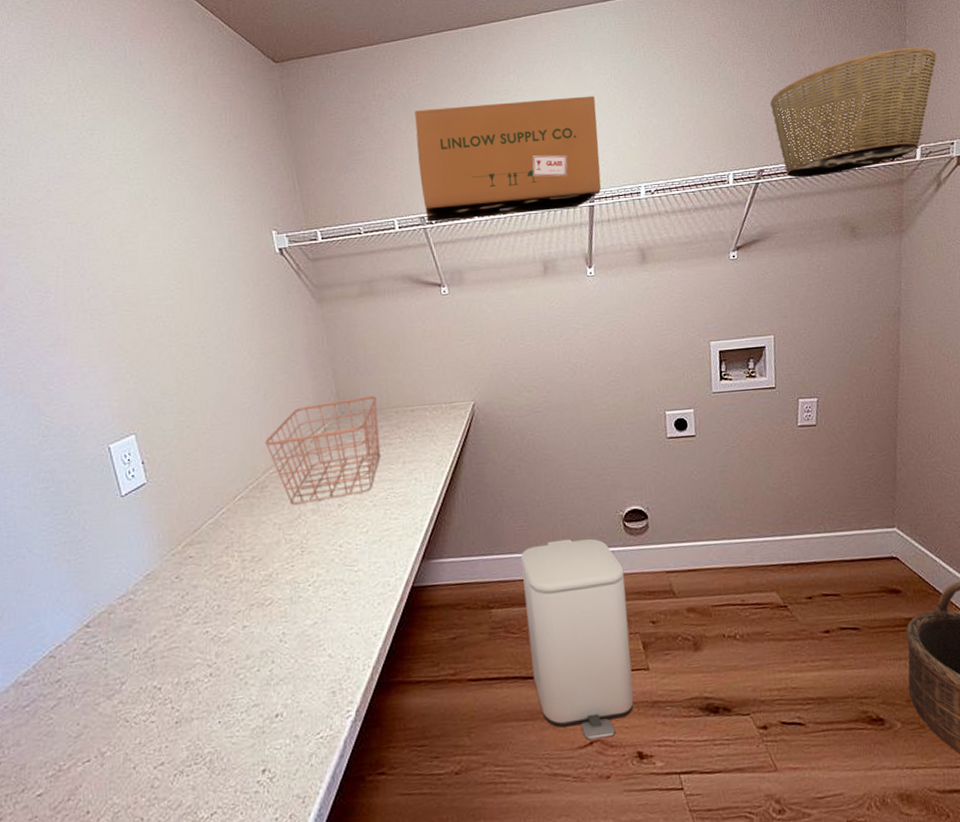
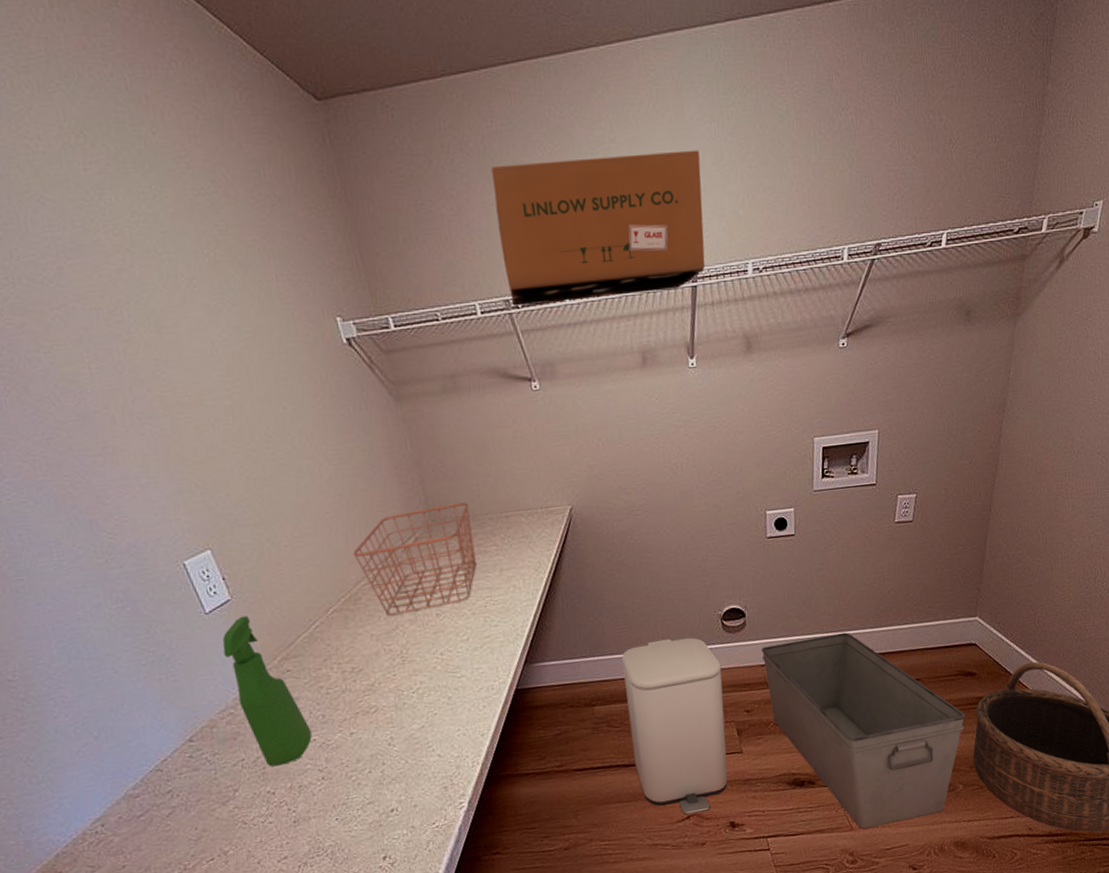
spray bottle: none [132,499,205,659] -> present [222,615,312,767]
storage bin: none [665,539,896,771] -> present [761,632,966,830]
basket: present [770,47,937,178] -> none [894,93,1079,253]

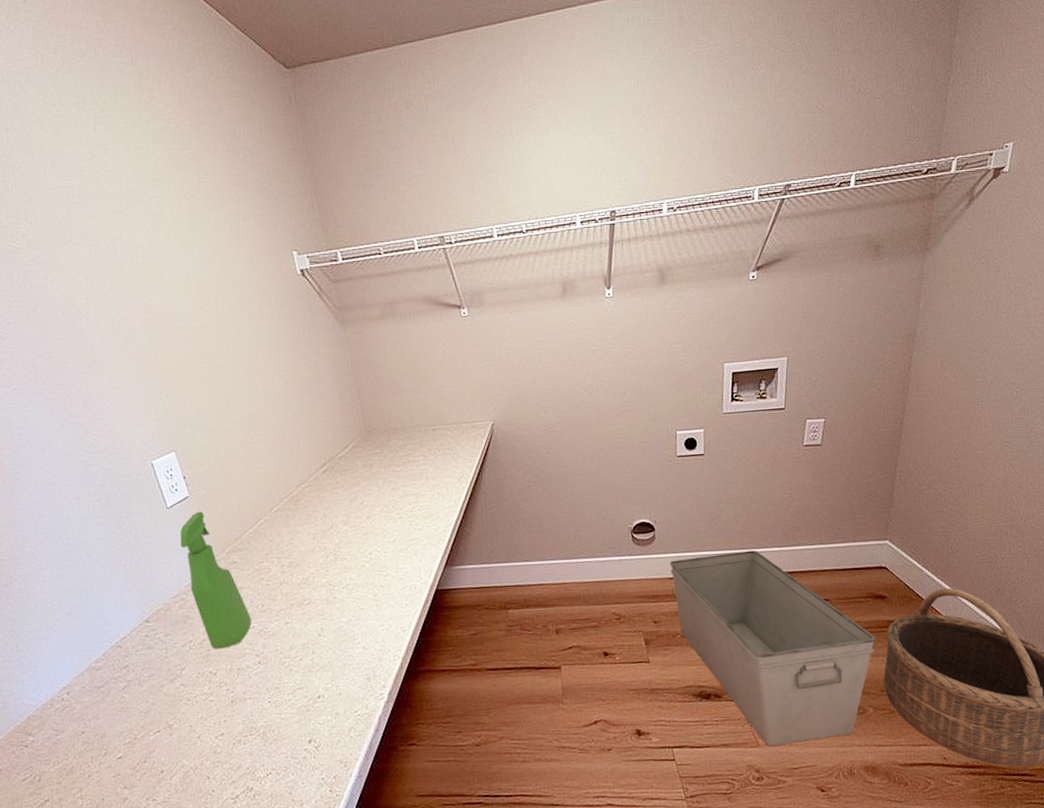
basket: present [352,502,477,615] -> none [296,416,405,516]
box: present [491,150,706,306] -> none [432,103,623,242]
pedal bin: present [621,637,728,816] -> none [535,548,635,721]

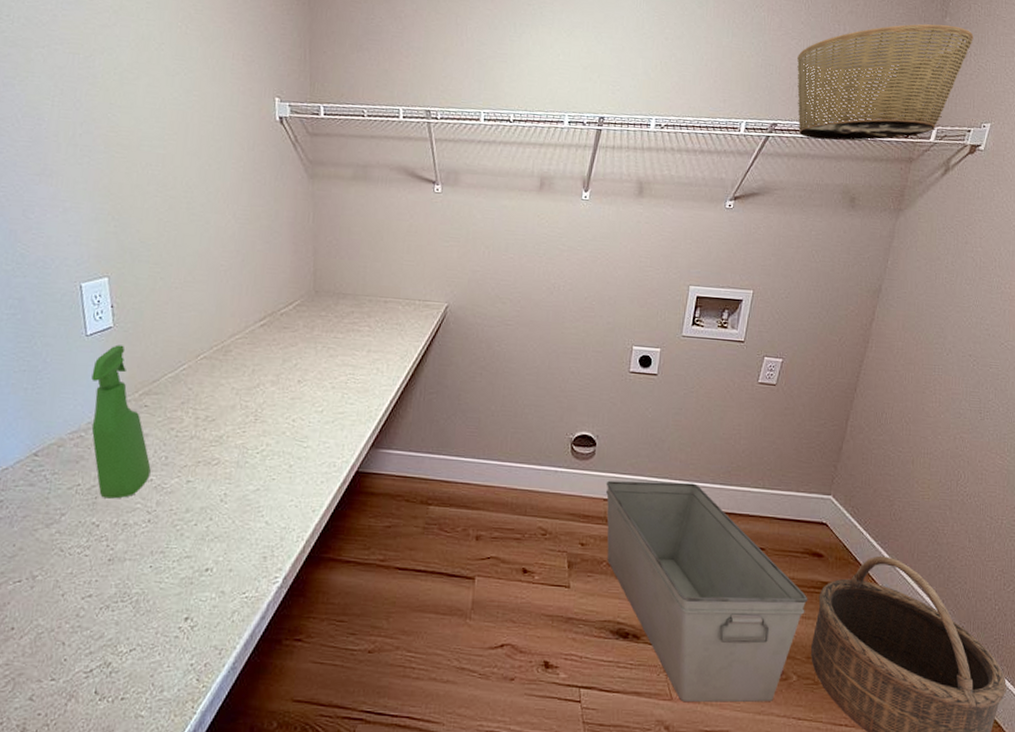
basket: none [803,44,987,193] -> present [797,24,974,141]

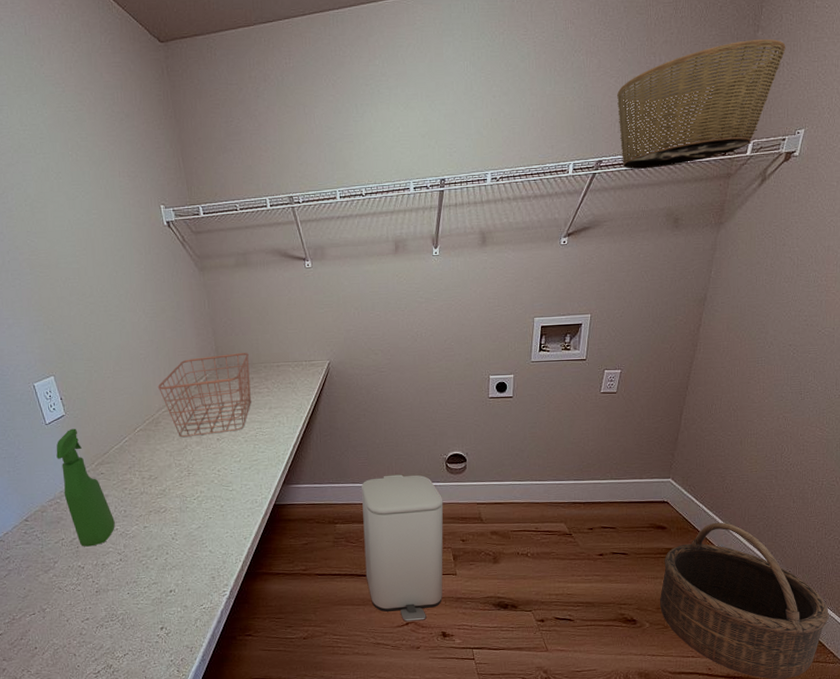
basket: none [235,279,353,374] -> present [157,353,251,437]
pedal bin: none [457,451,564,645] -> present [361,474,444,622]
storage bin: present [606,480,808,703] -> none [478,482,655,652]

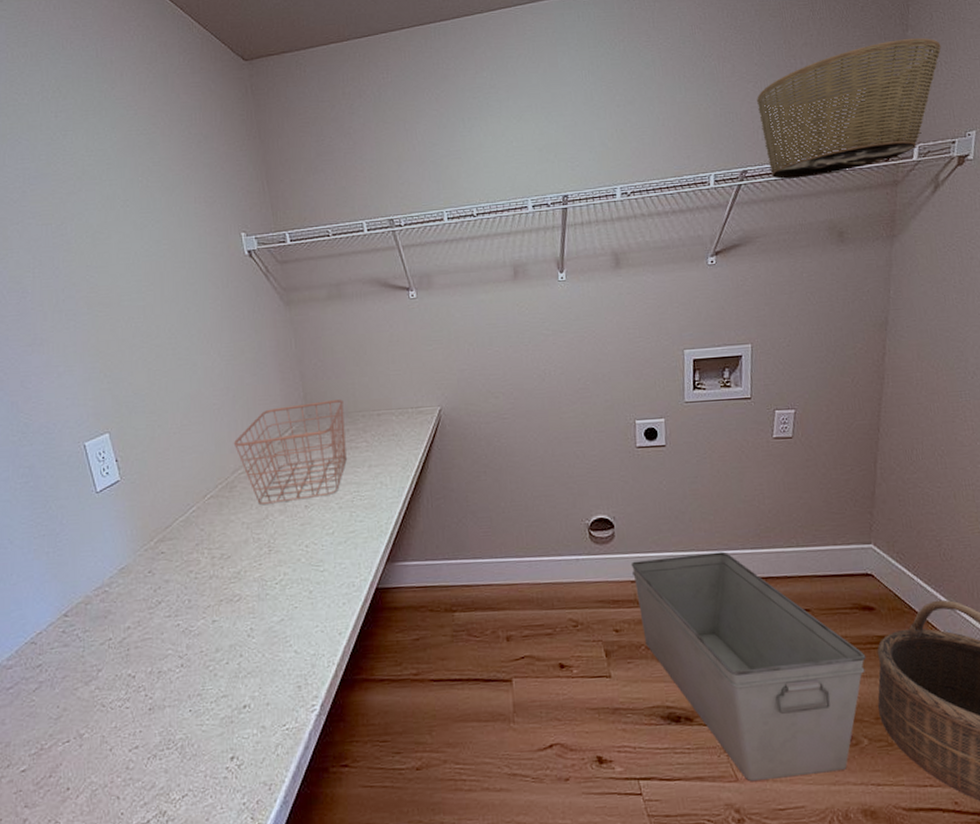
spray bottle: present [56,428,115,547] -> none [107,496,176,649]
pedal bin: present [361,474,444,622] -> none [484,546,595,744]
storage bin: none [478,482,655,652] -> present [631,551,866,782]

